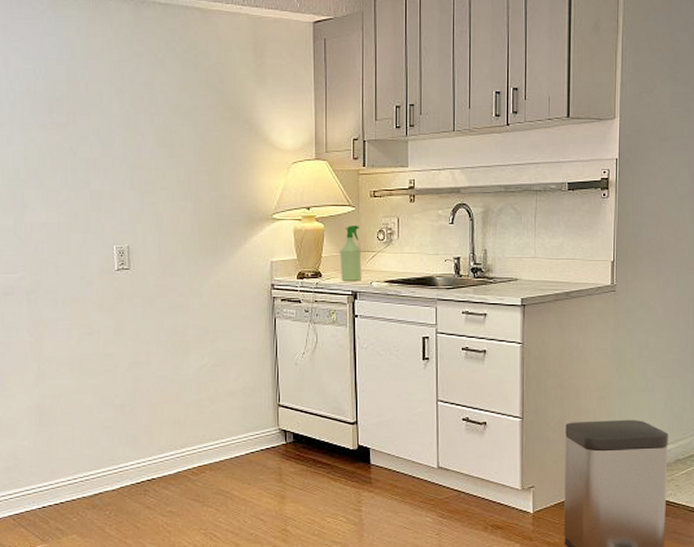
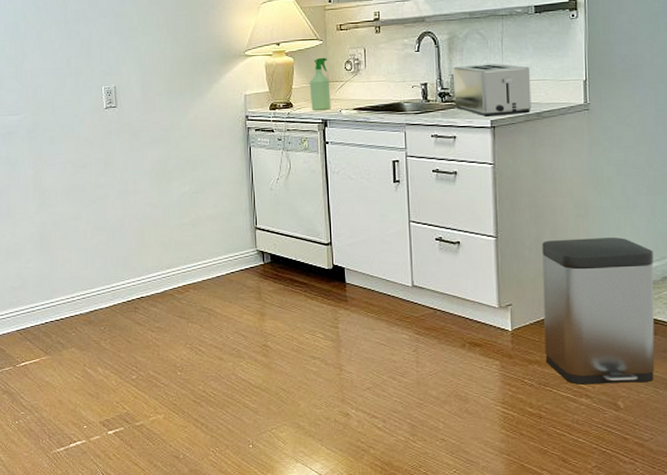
toaster: none [486,239,562,295] -> present [453,63,532,118]

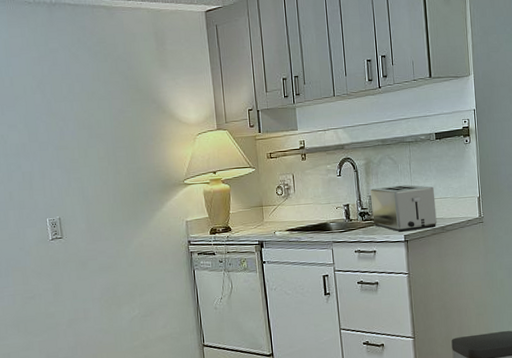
spray bottle: present [309,57,331,110] -> none [245,183,266,233]

